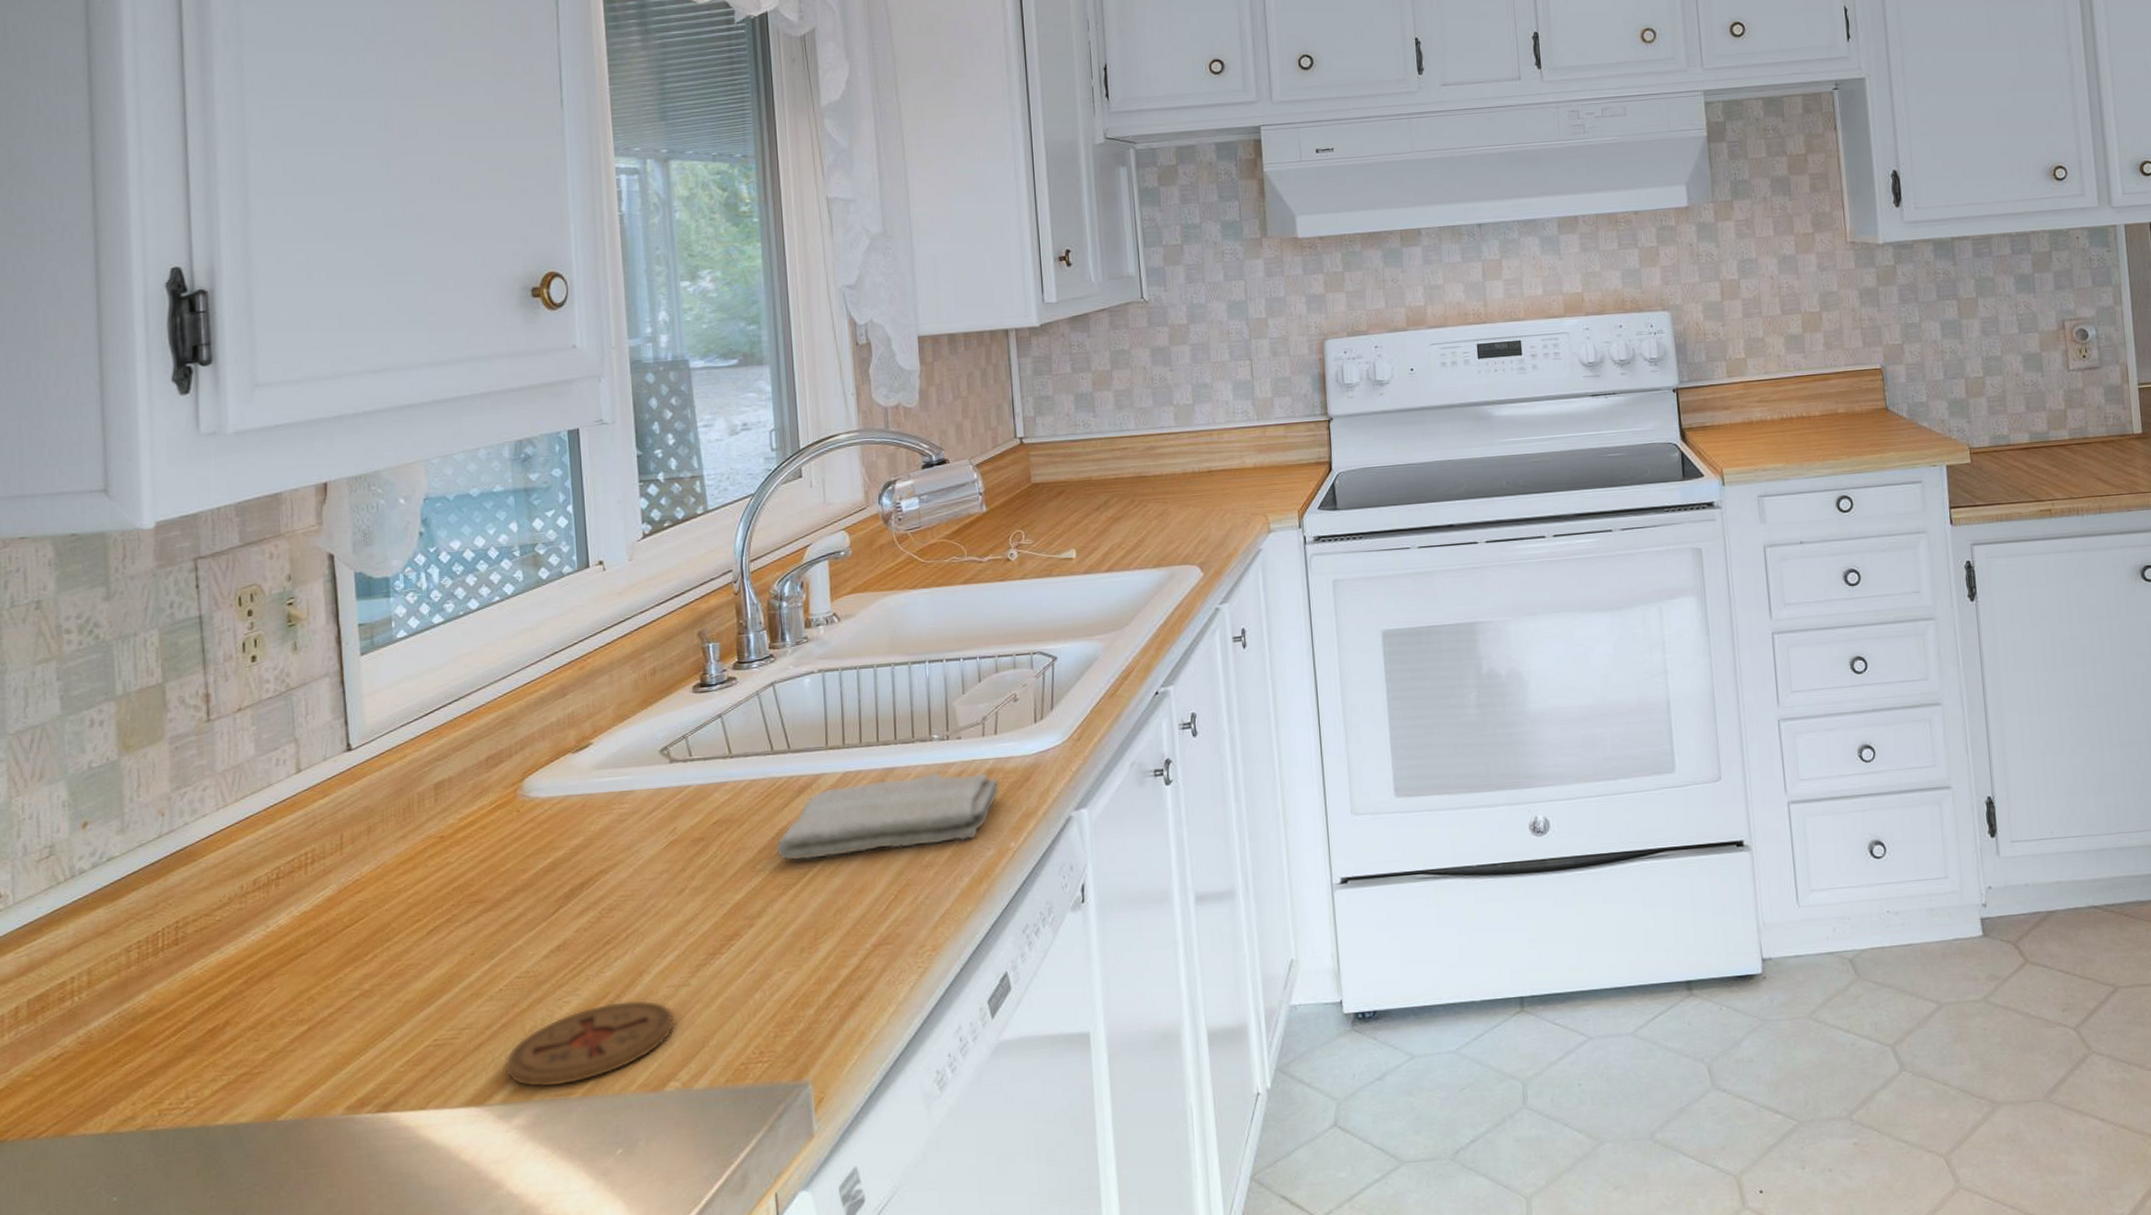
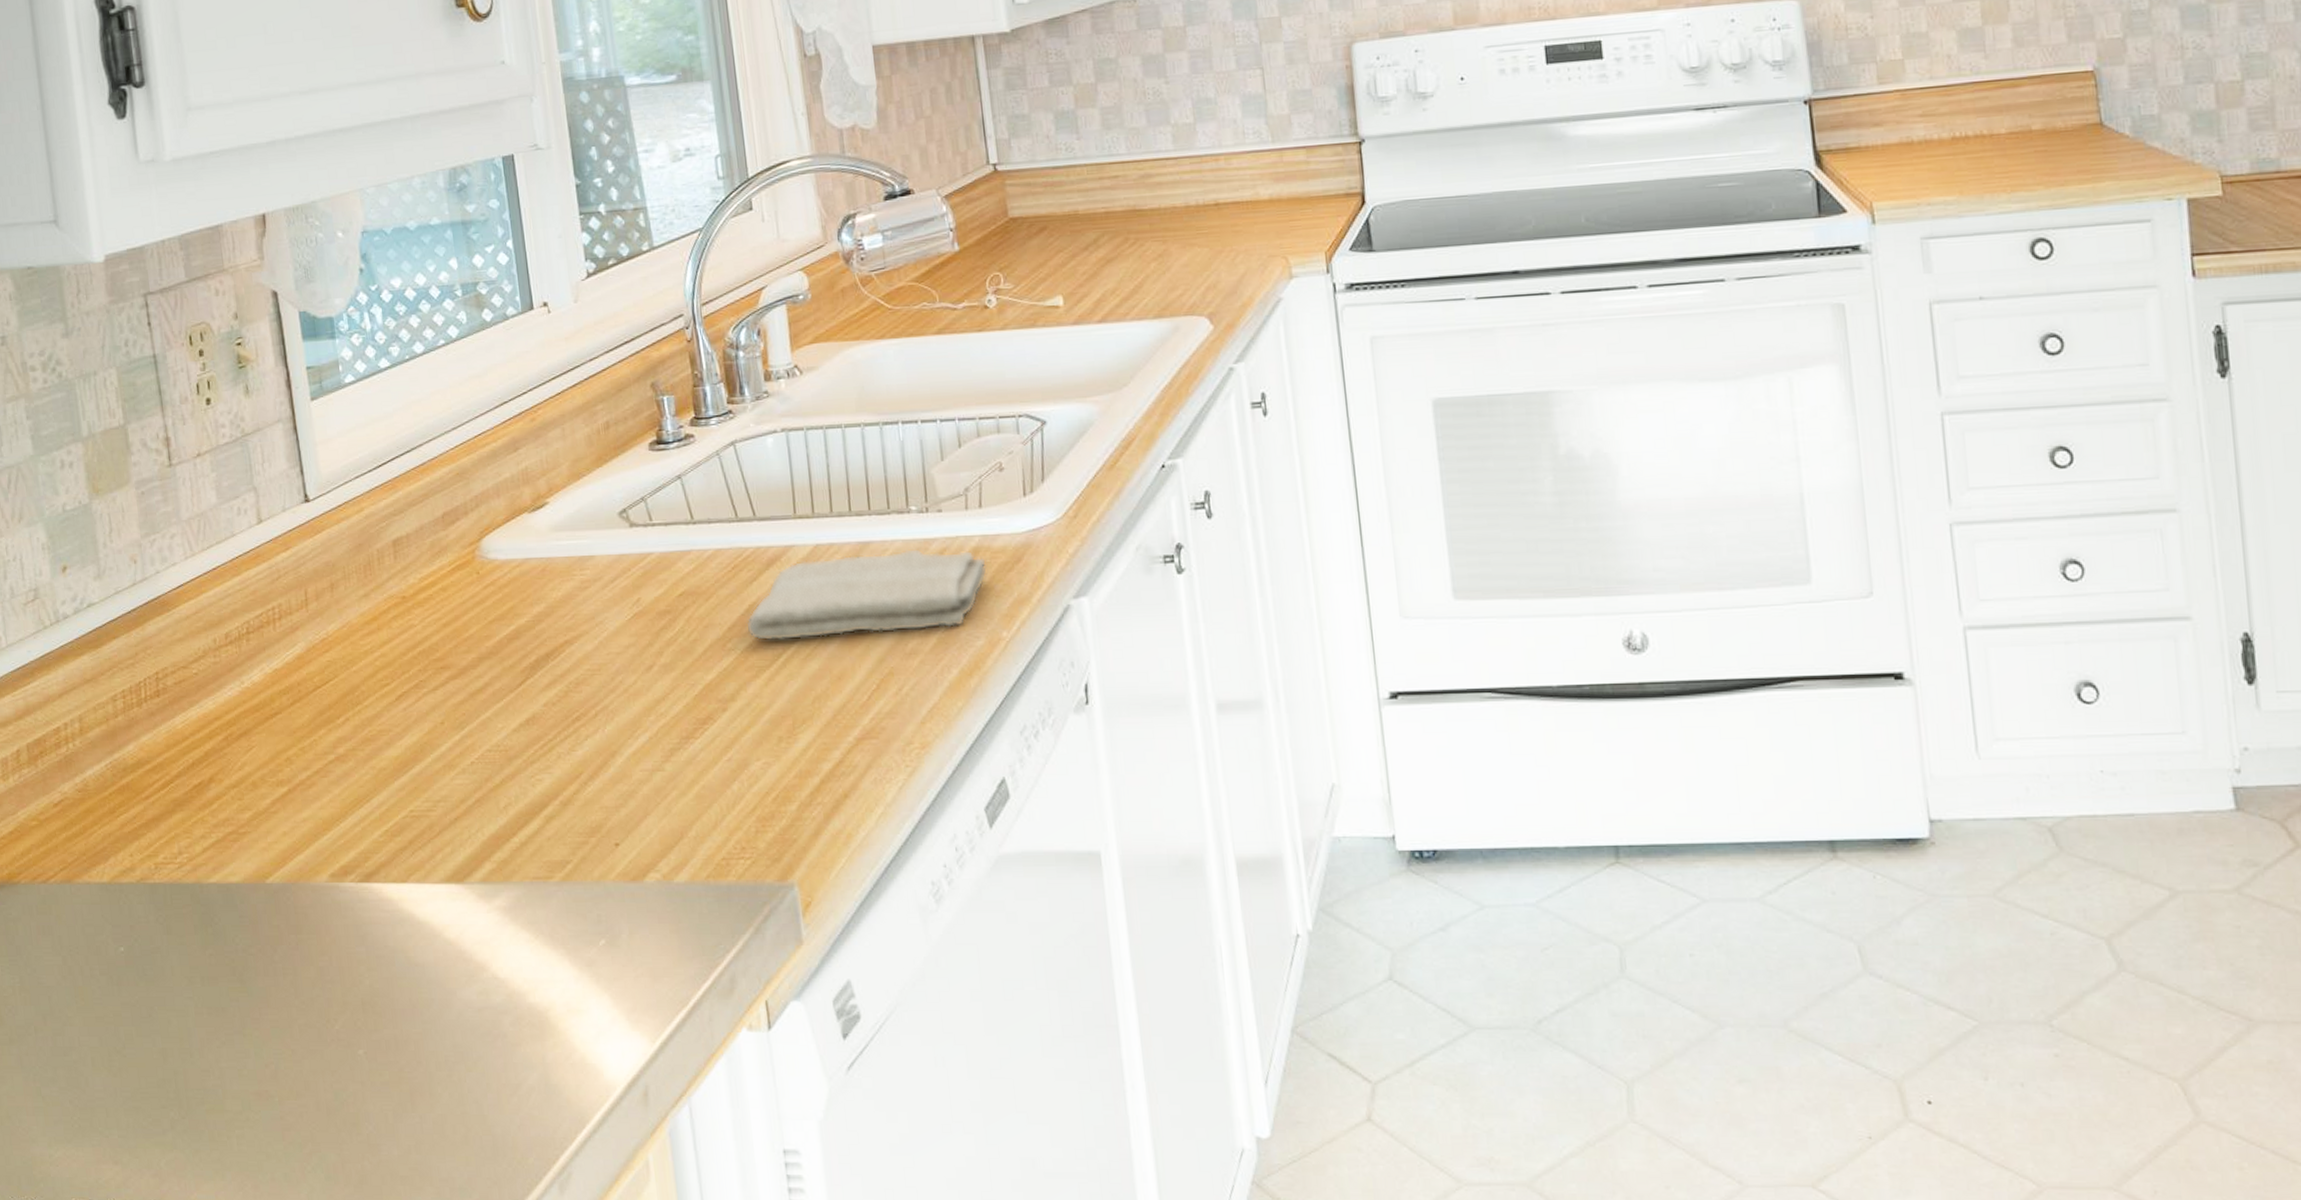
coaster: present [505,999,675,1088] -> none [481,782,651,869]

